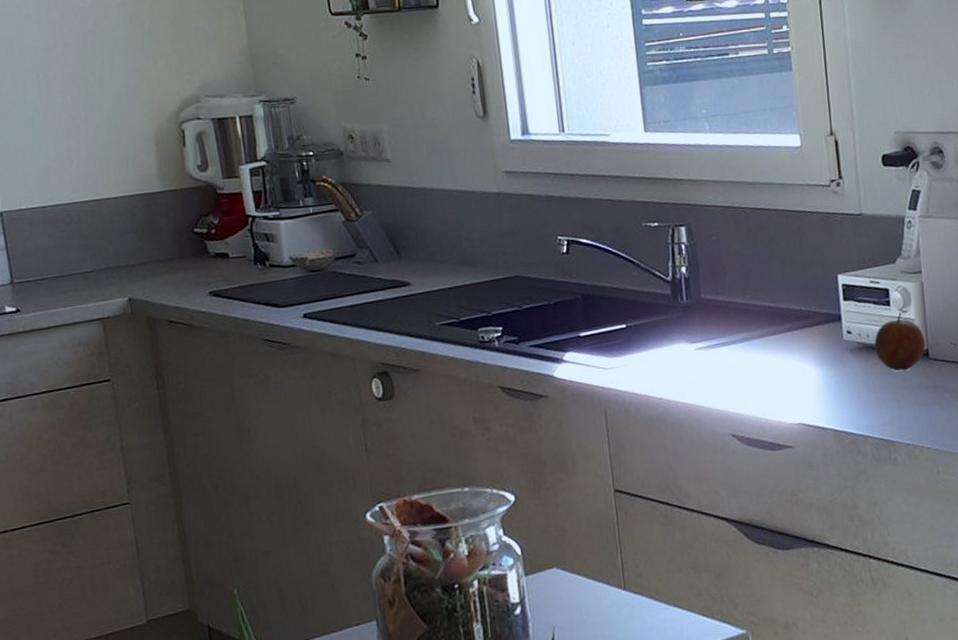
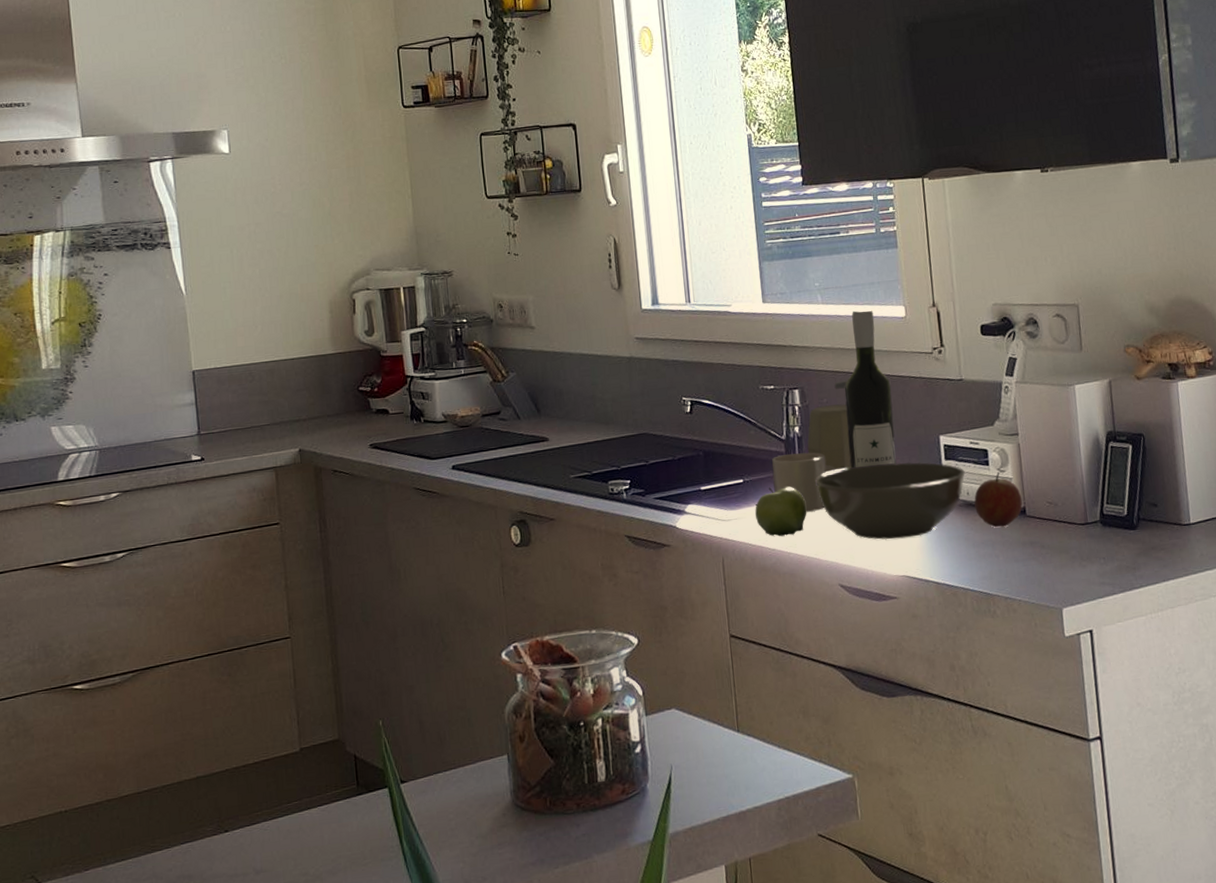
fruit: none [639,331,696,385] -> present [755,486,807,536]
mug: none [656,294,728,358] -> present [771,452,838,512]
soap dispenser: none [695,216,743,317] -> present [807,380,851,474]
bowl: none [703,303,865,386] -> present [814,462,965,540]
bottle: none [734,138,792,311] -> present [844,309,897,469]

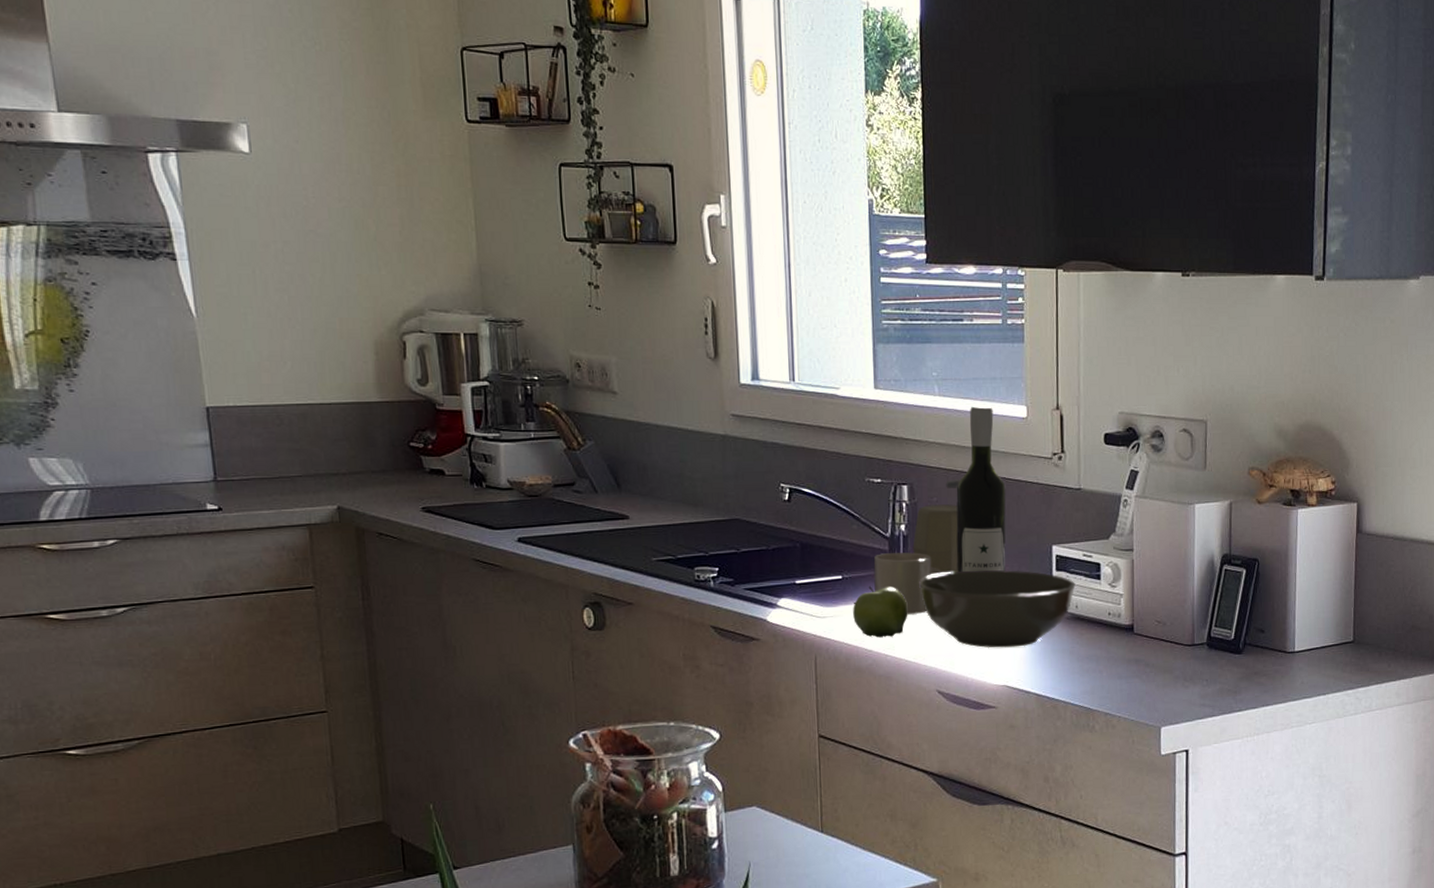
fruit: present [974,472,1023,528] -> none [1082,587,1131,643]

